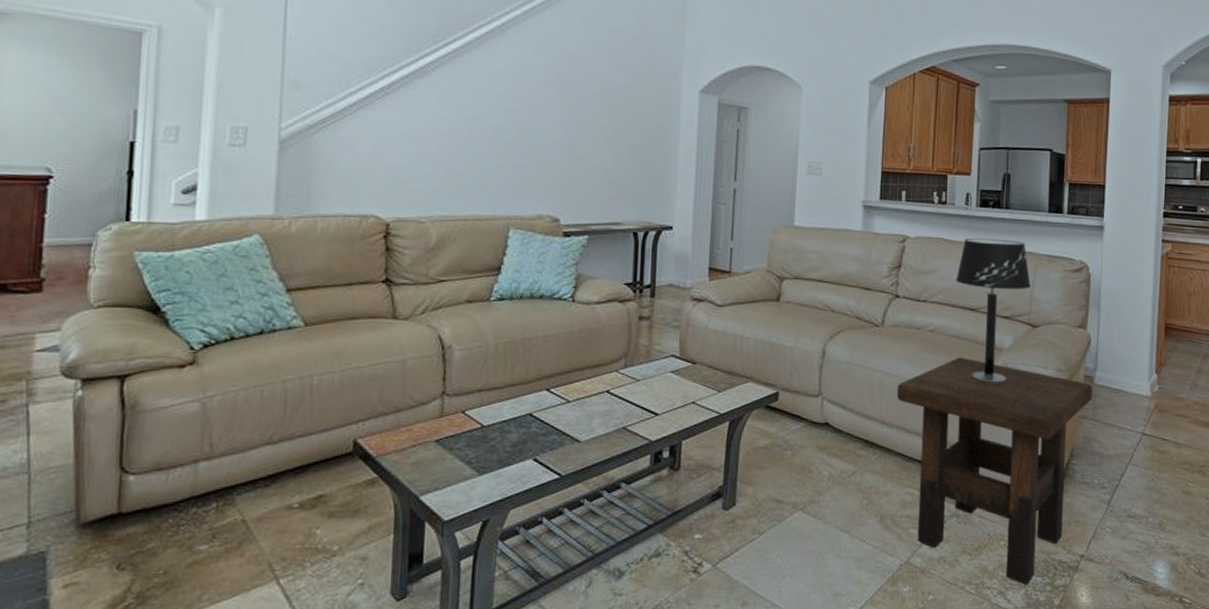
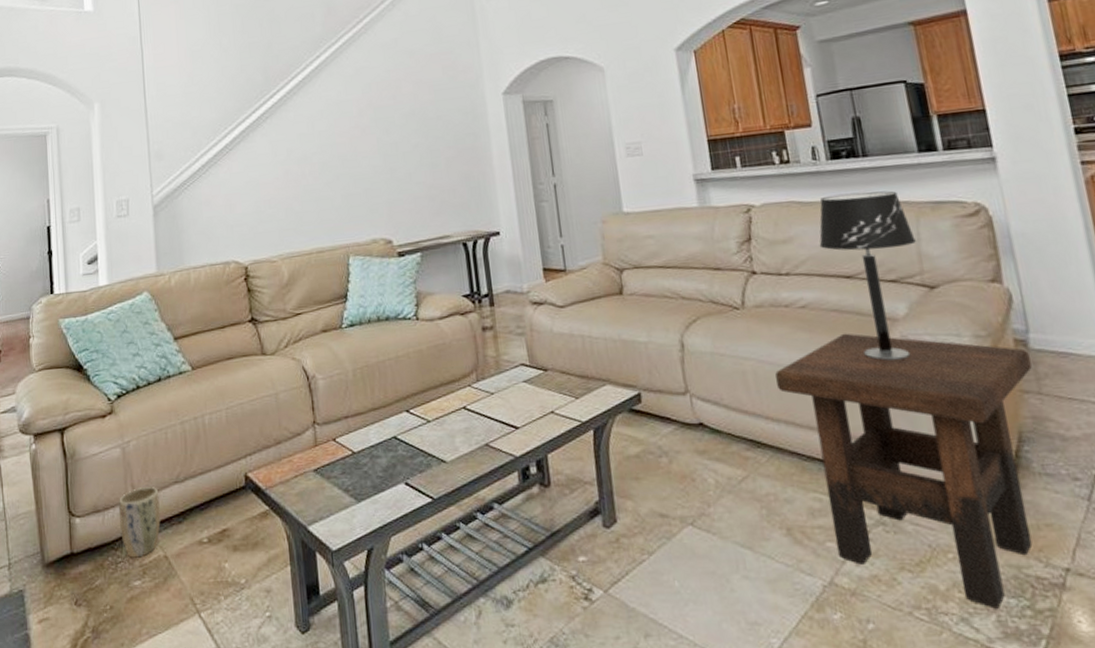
plant pot: none [188,447,244,521] -> present [119,487,161,558]

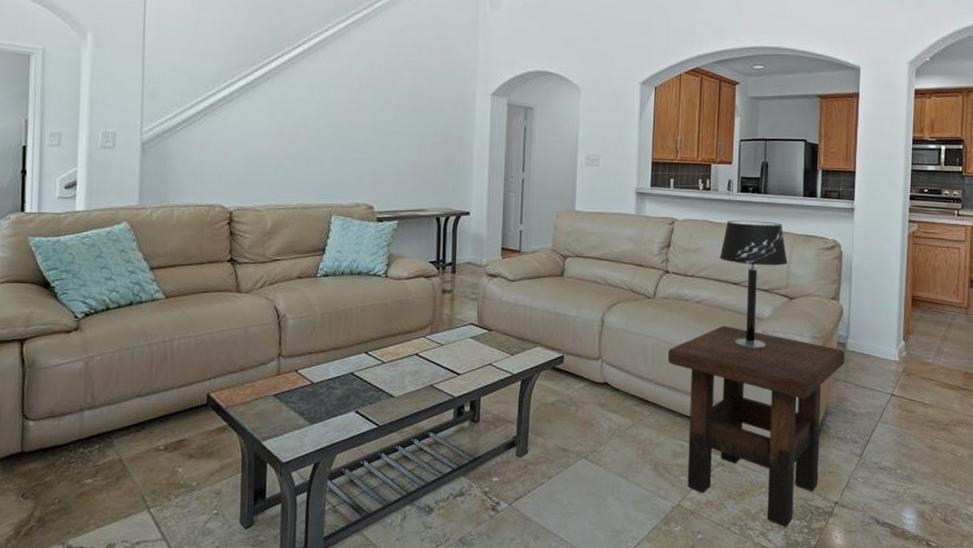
plant pot: present [119,487,161,558] -> none [76,398,119,459]

